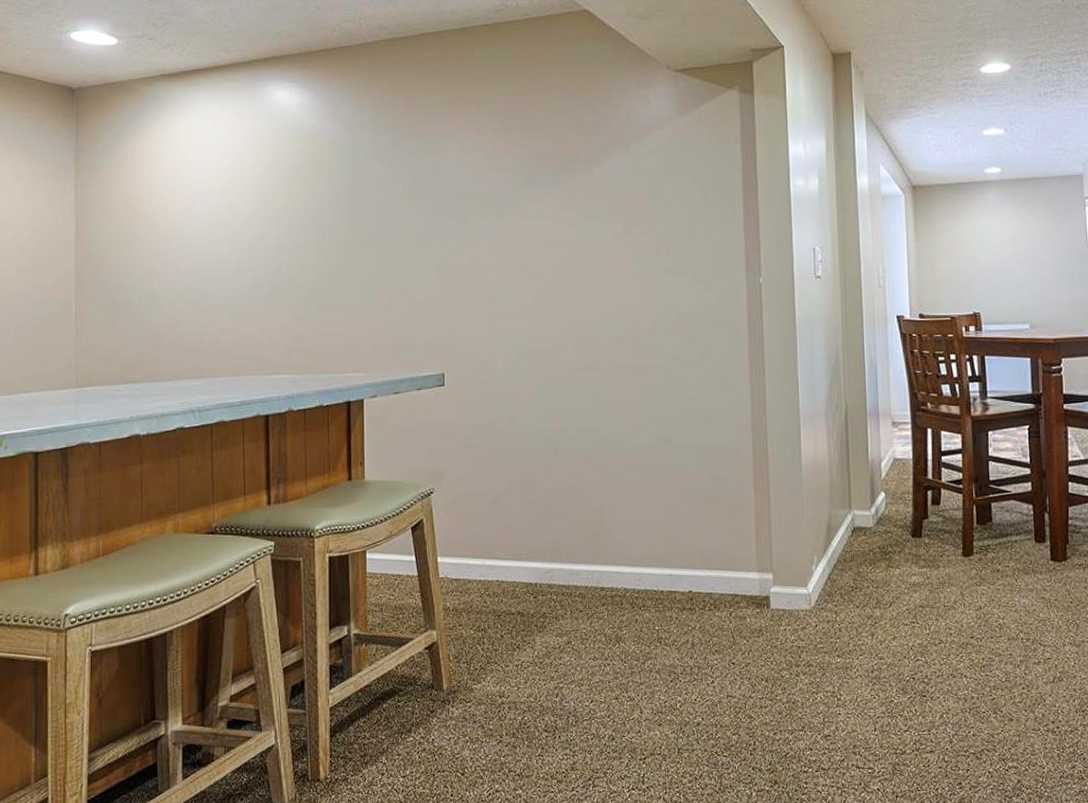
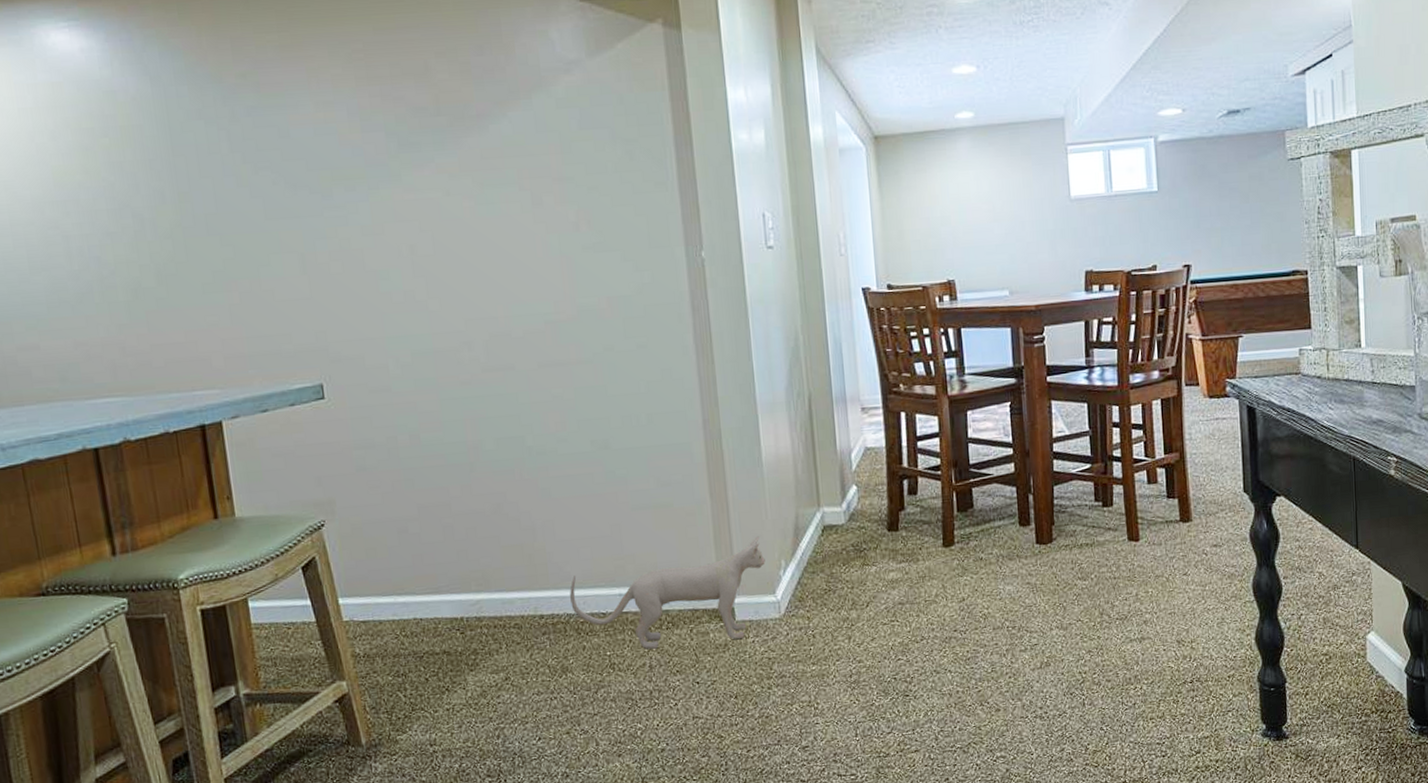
cat: none [628,532,800,628] -> present [570,536,765,650]

